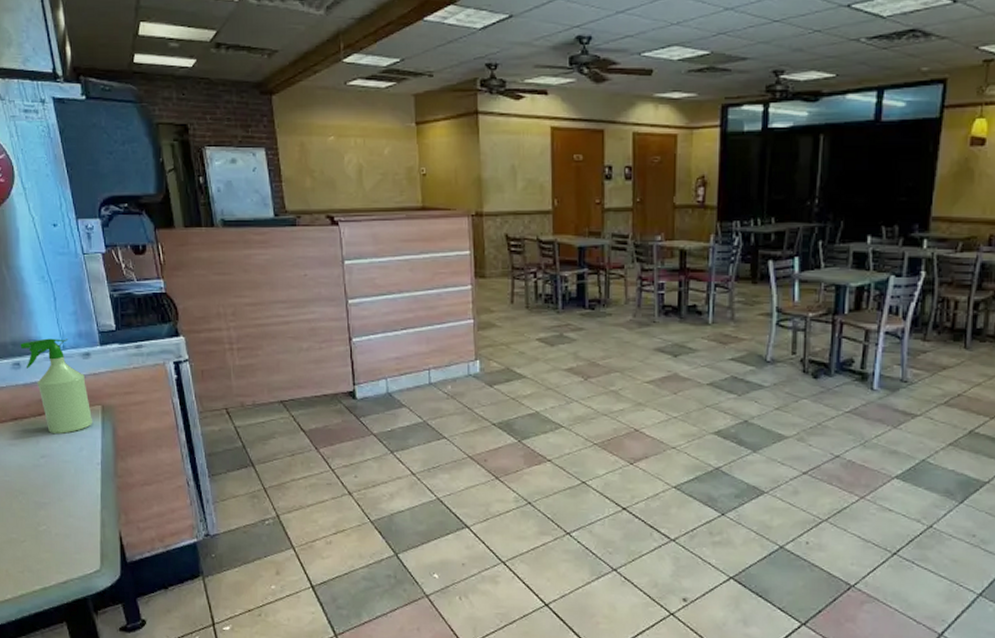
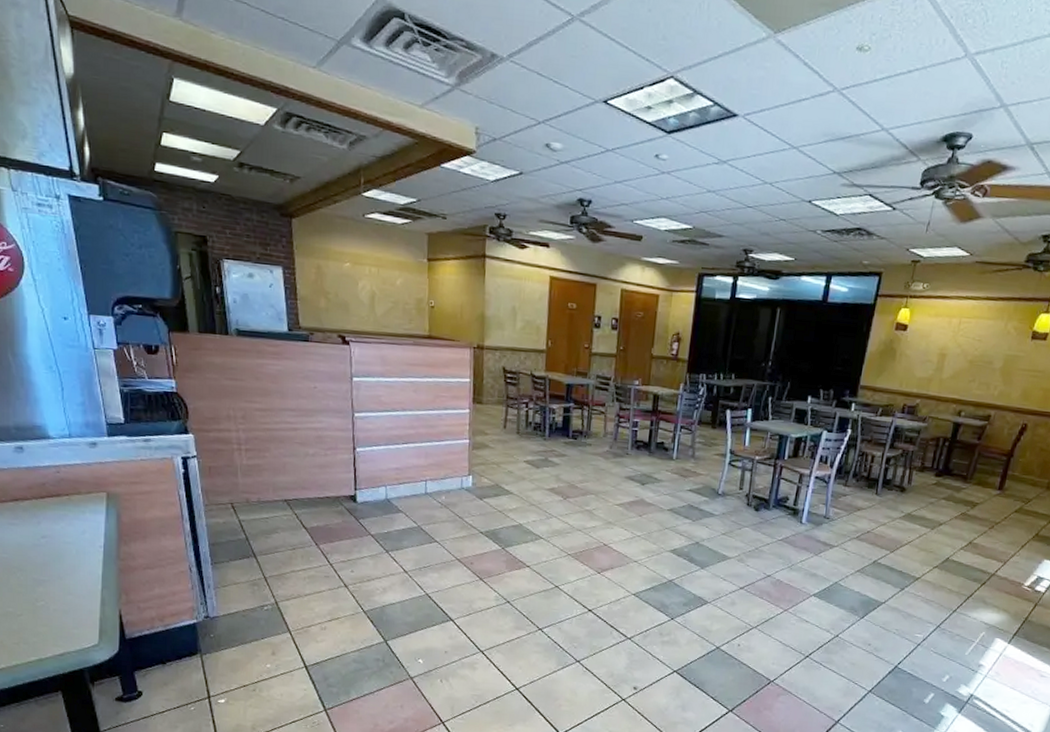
spray bottle: present [20,338,93,434] -> none [24,425,97,517]

